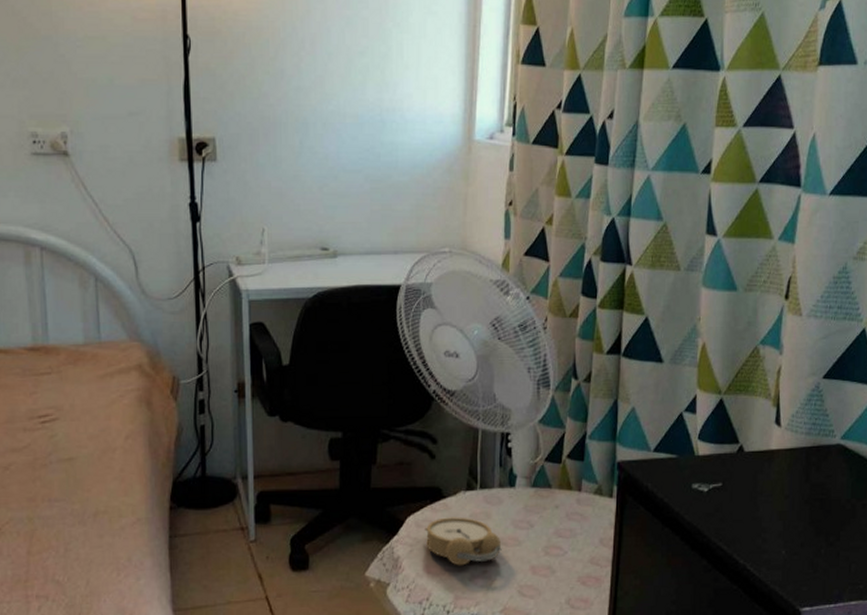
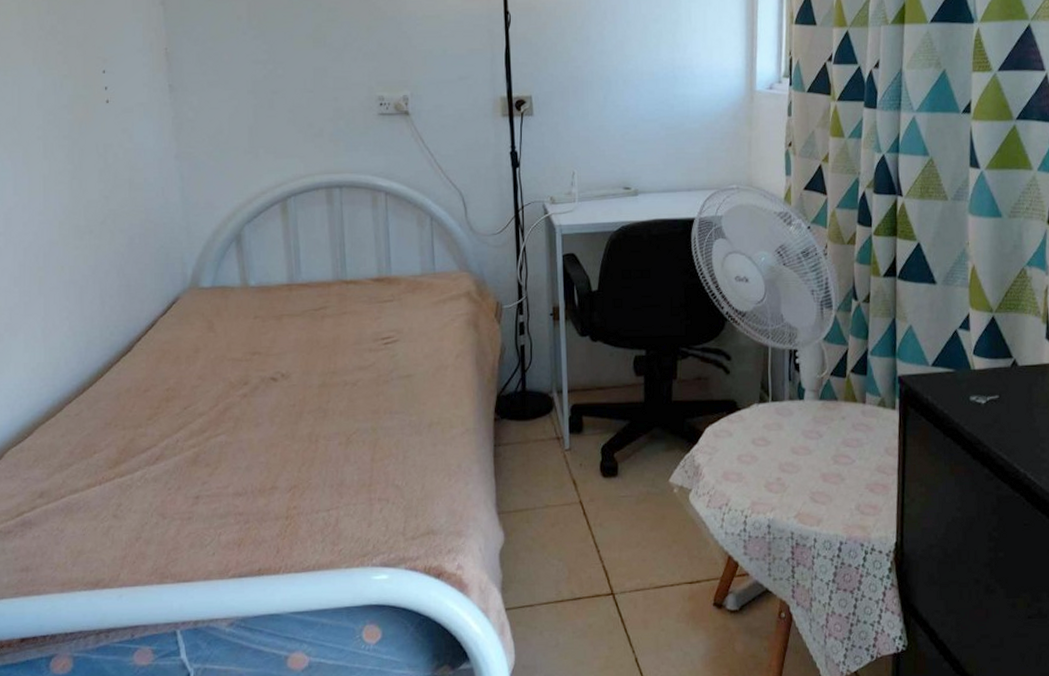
alarm clock: present [425,517,502,566] -> none [722,427,794,473]

